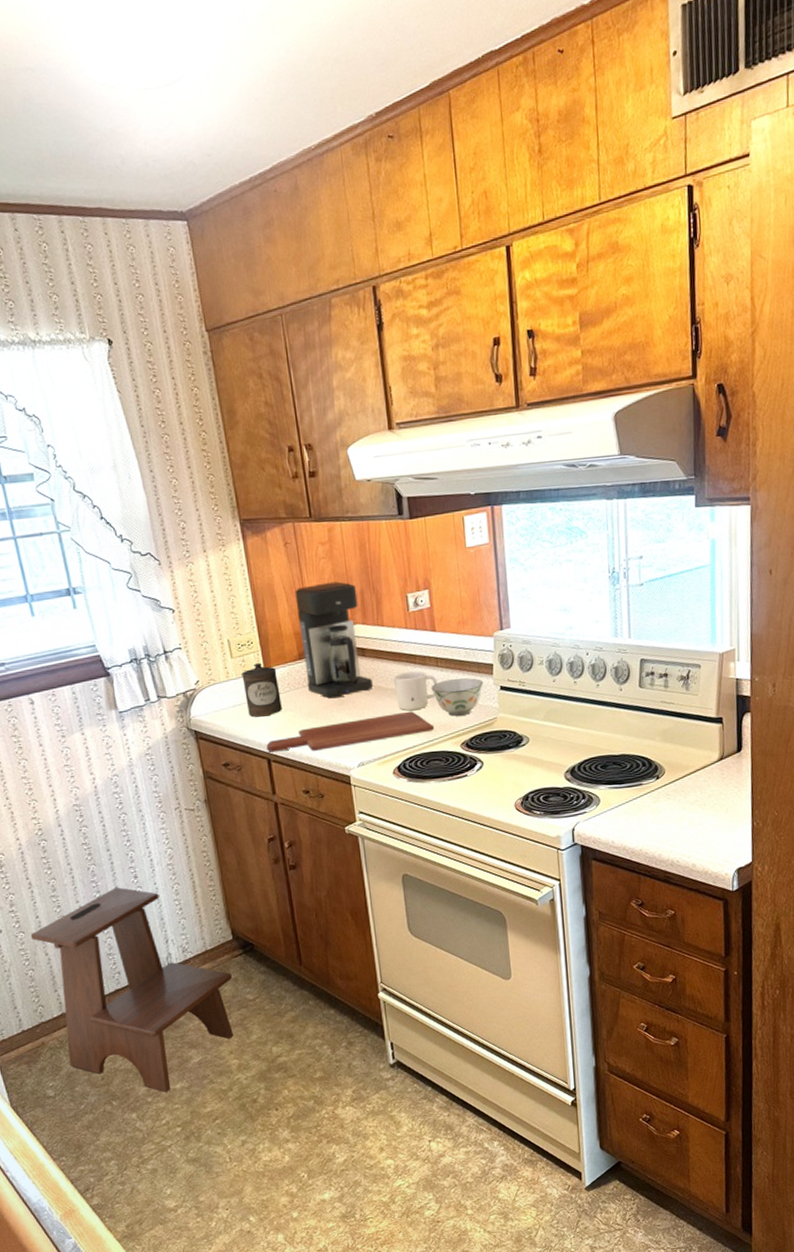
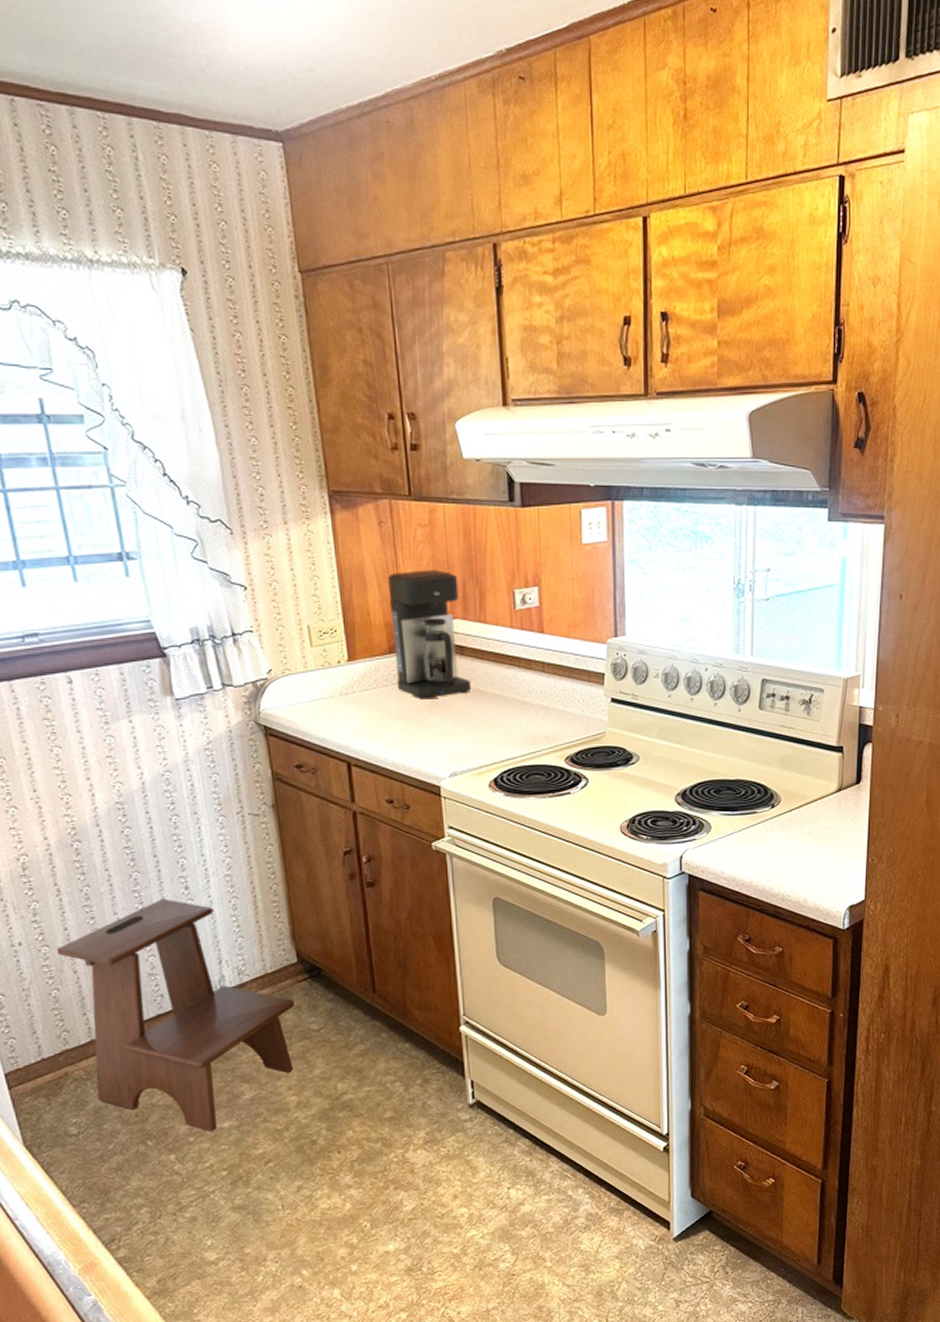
canister: present [241,663,282,717] -> none [322,654,367,715]
cutting board: present [266,711,434,752] -> none [347,719,536,758]
mug: present [394,671,437,711] -> none [495,675,543,719]
soup bowl: present [431,678,483,716] -> none [536,687,593,727]

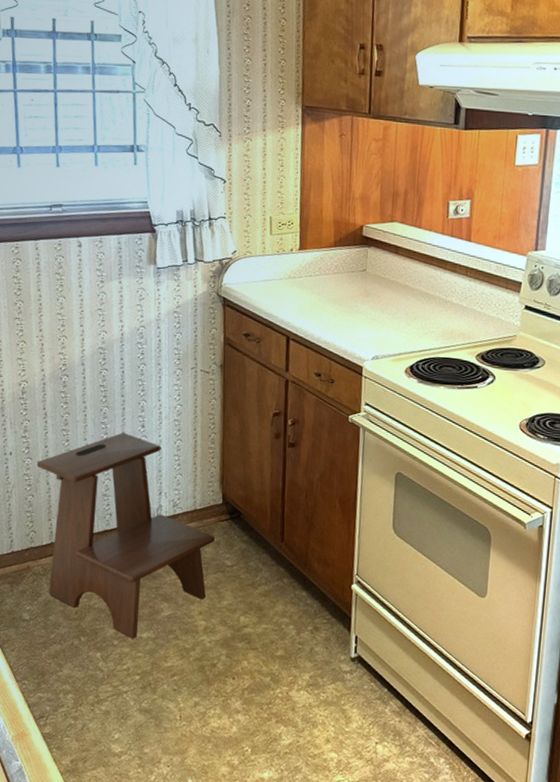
coffee maker: present [388,570,472,700] -> none [337,177,402,290]

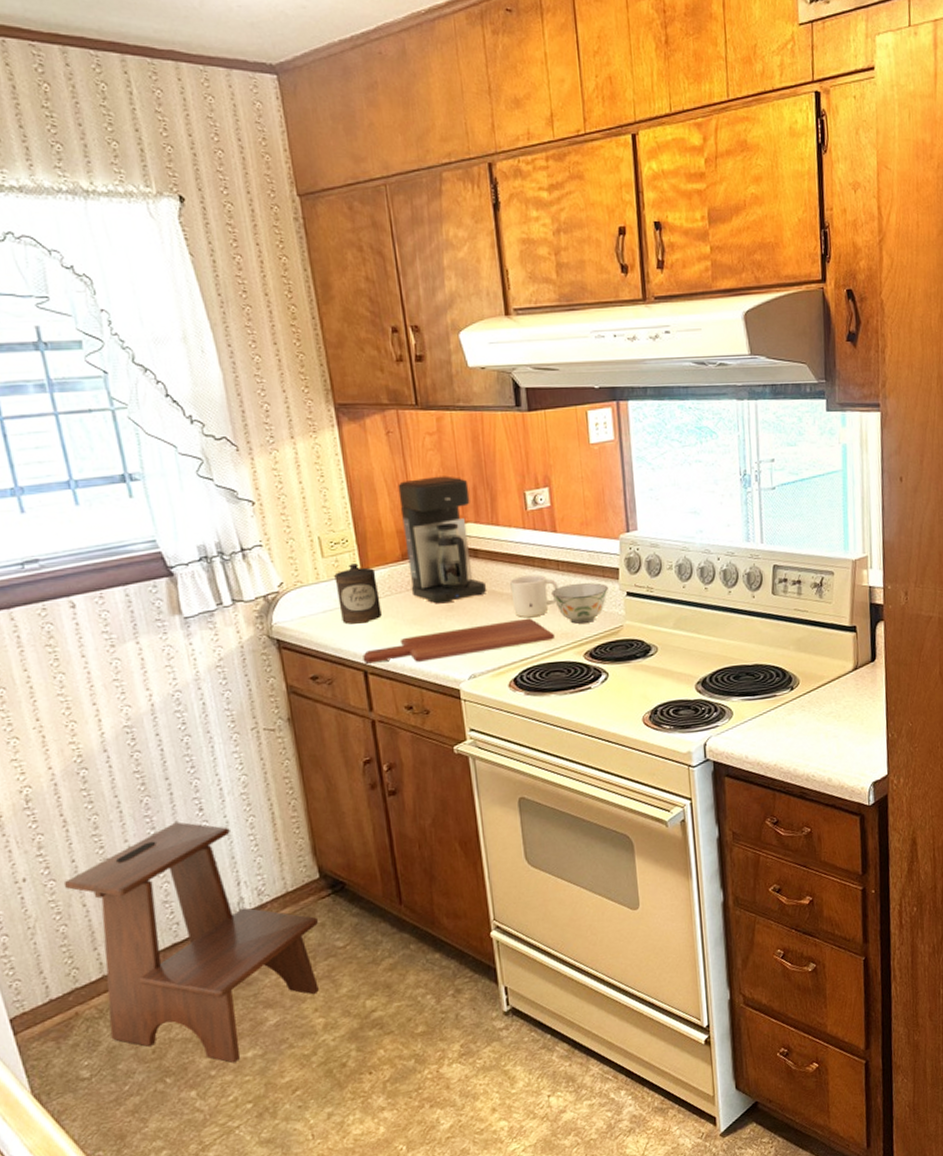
canister: none [276,243,311,296] -> present [334,563,382,624]
cutting board: none [288,313,453,338] -> present [363,618,554,664]
coffee maker: none [337,177,402,290] -> present [398,476,487,604]
mug: none [420,276,464,315] -> present [510,574,558,618]
soup bowl: none [457,290,509,328] -> present [551,583,608,624]

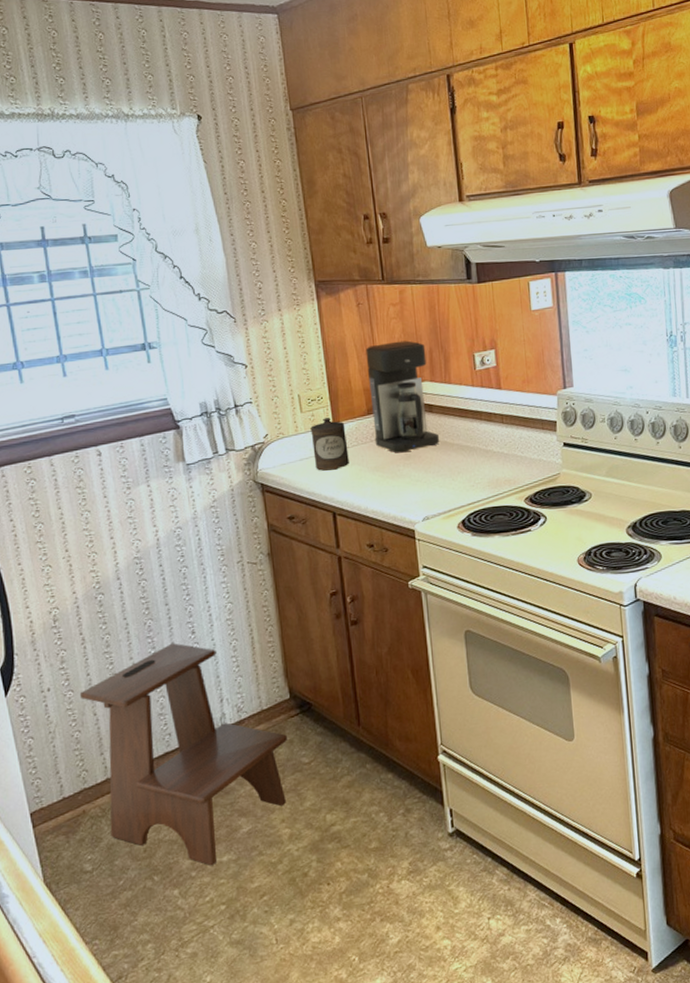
cutting board: present [363,618,554,664] -> none [332,466,498,506]
mug: present [510,574,558,618] -> none [460,427,502,466]
soup bowl: present [551,583,608,624] -> none [496,434,547,472]

